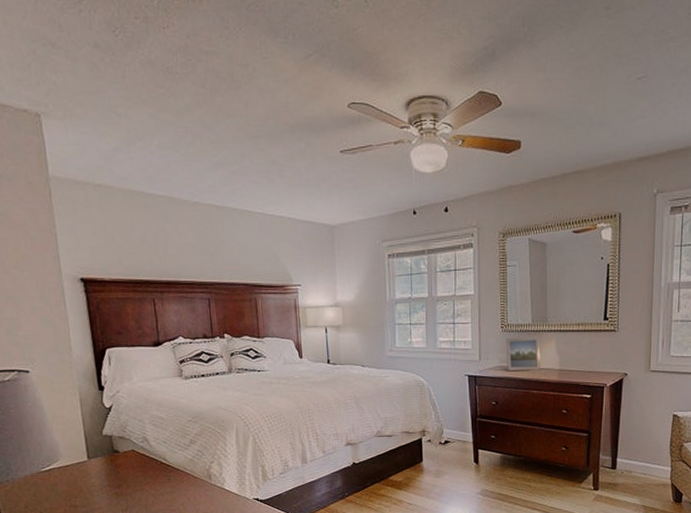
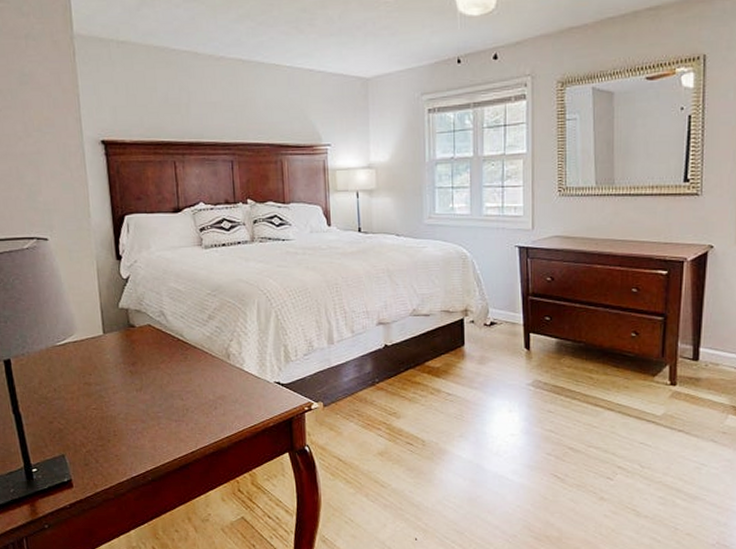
picture frame: present [505,336,540,372] -> none [563,201,605,243]

